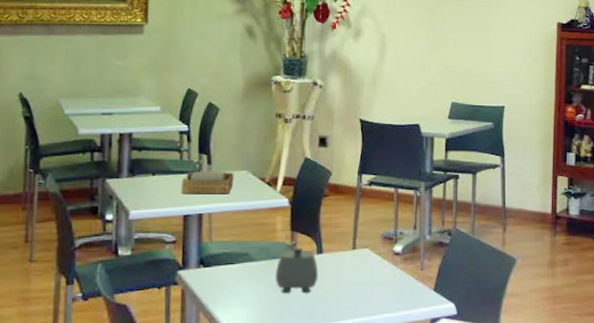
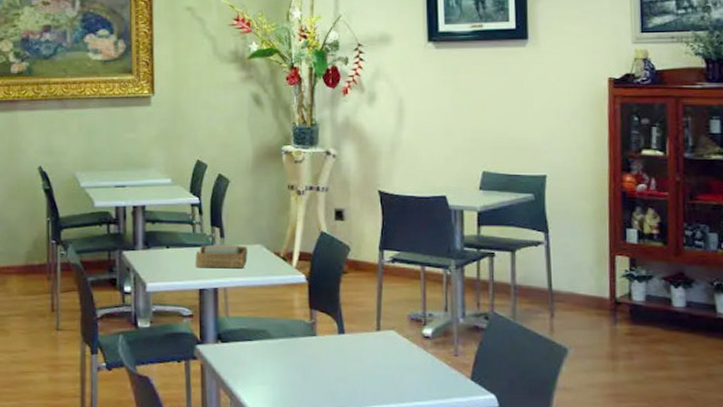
sugar bowl: present [275,247,319,293] -> none [294,325,341,374]

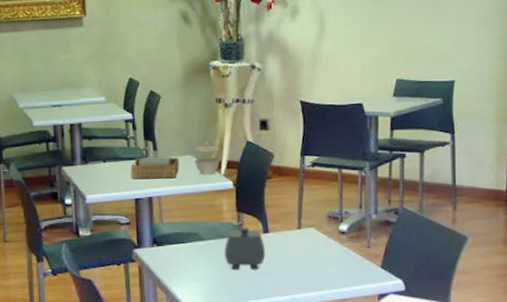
sugar bowl: none [264,230,292,267] -> present [194,142,220,175]
sugar bowl: none [294,325,341,374] -> present [224,227,266,269]

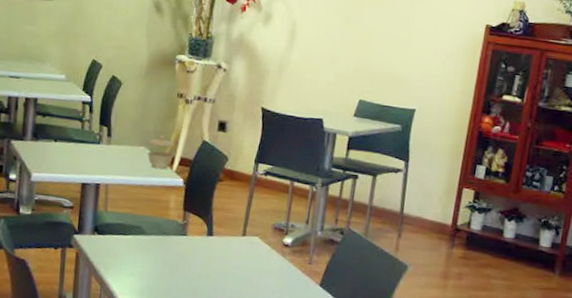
napkin holder: present [131,156,179,180] -> none [81,142,132,168]
sugar bowl: present [224,227,266,269] -> none [164,226,207,271]

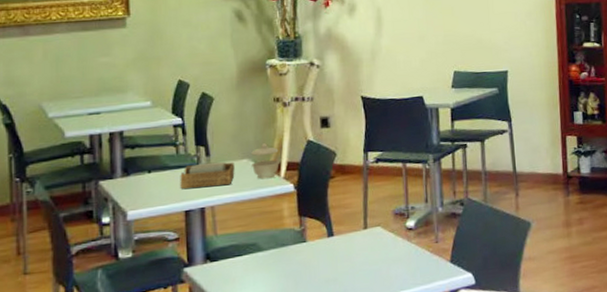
napkin holder: none [81,142,132,168] -> present [180,161,235,189]

